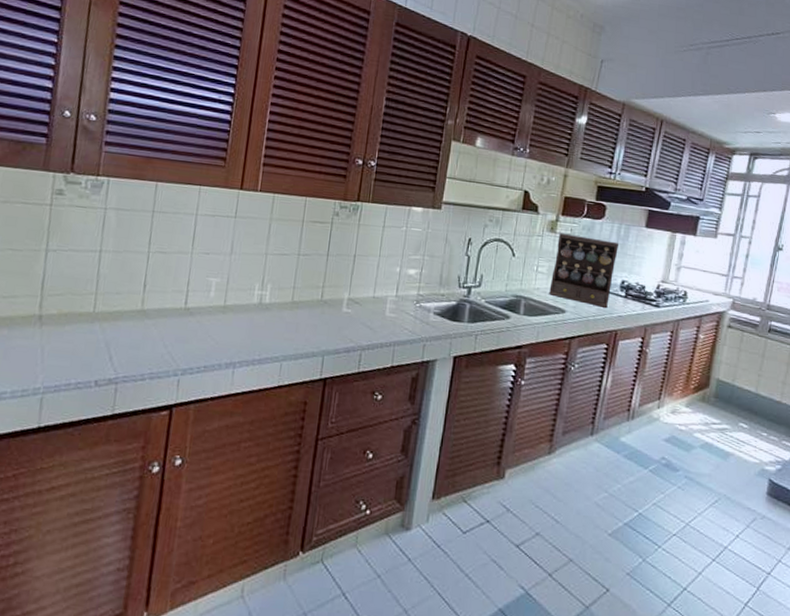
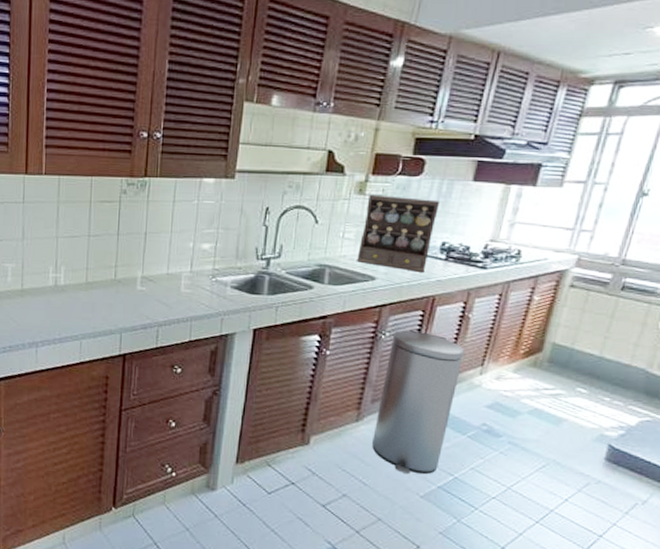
pedal bin: none [563,362,644,511] -> present [372,330,465,475]

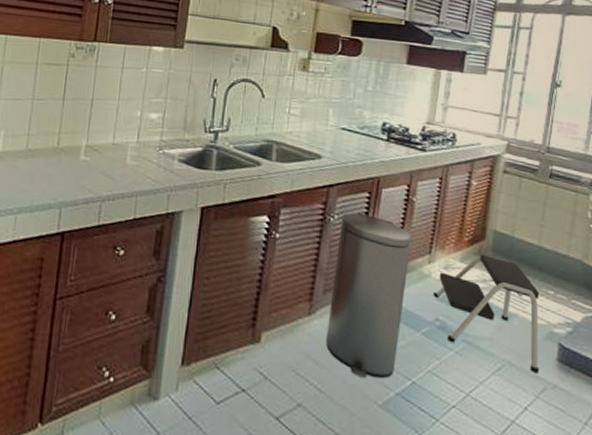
spice rack: present [357,194,439,272] -> none [303,71,377,152]
step stool: none [482,365,594,471] -> present [433,254,540,374]

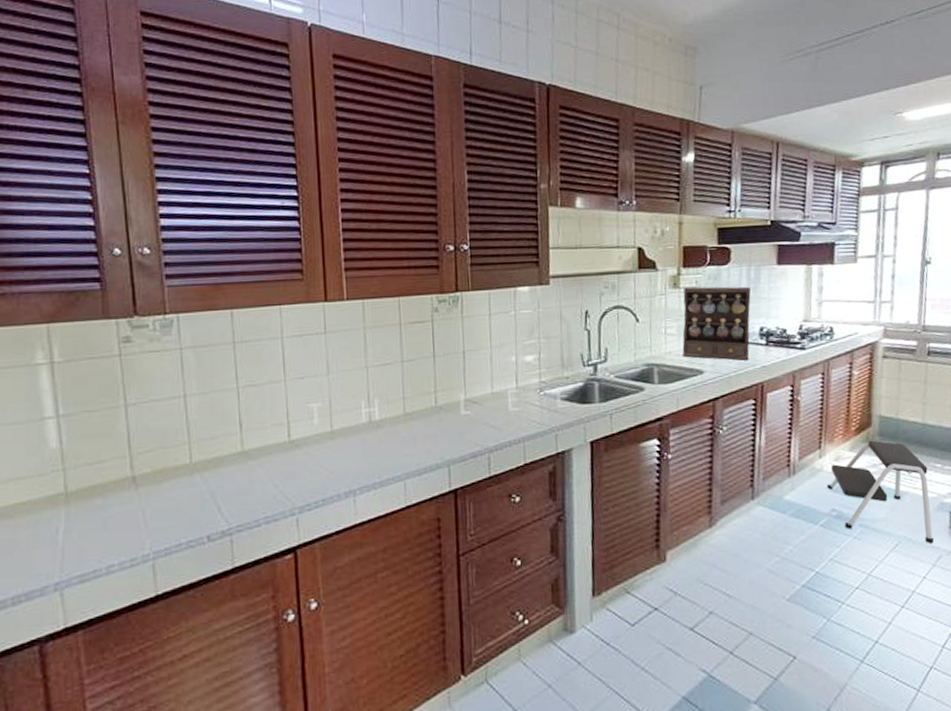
spice rack: none [303,71,377,152] -> present [682,286,751,361]
pedal bin: present [326,213,413,379] -> none [728,420,802,578]

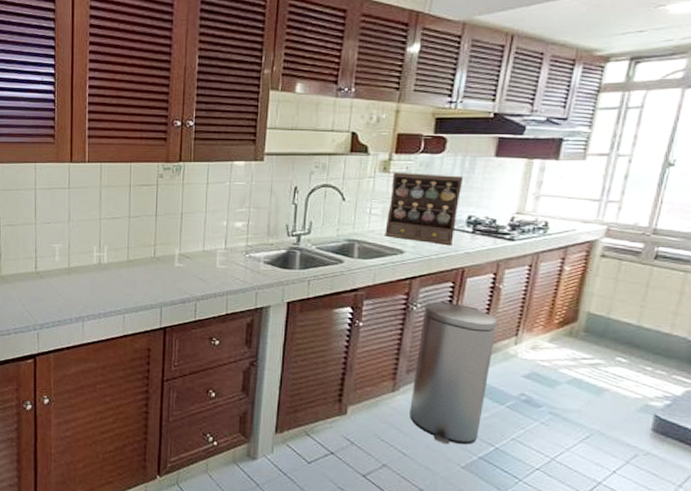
pedal bin: none [728,420,802,578] -> present [410,301,498,445]
step stool: present [827,440,934,544] -> none [519,334,636,442]

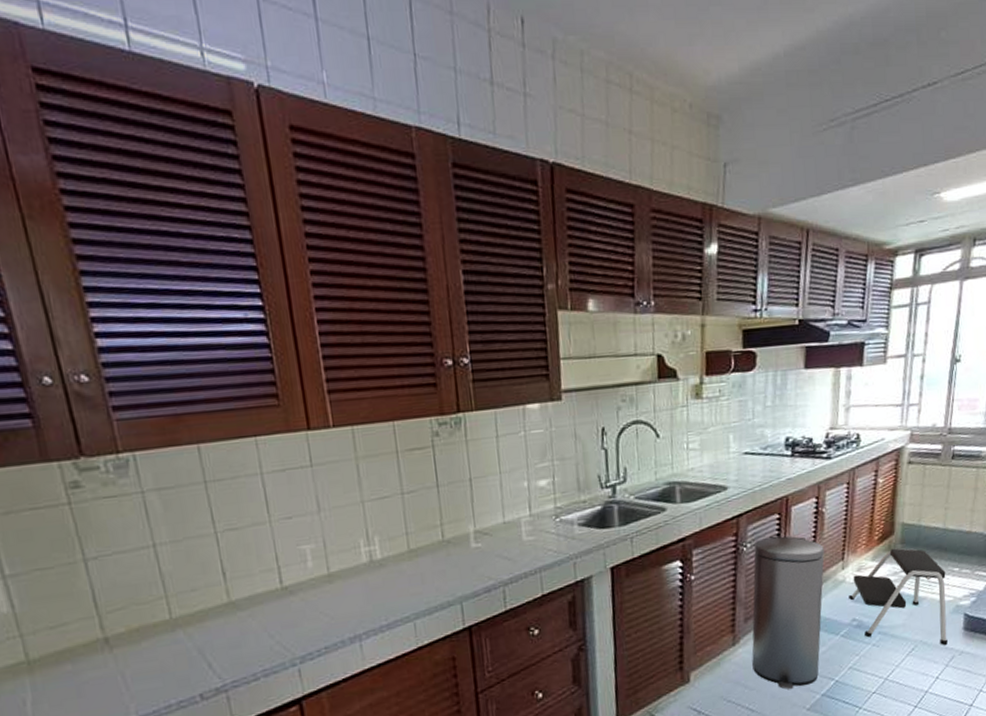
spice rack: present [385,172,463,245] -> none [705,393,777,474]
step stool: none [519,334,636,442] -> present [849,548,948,646]

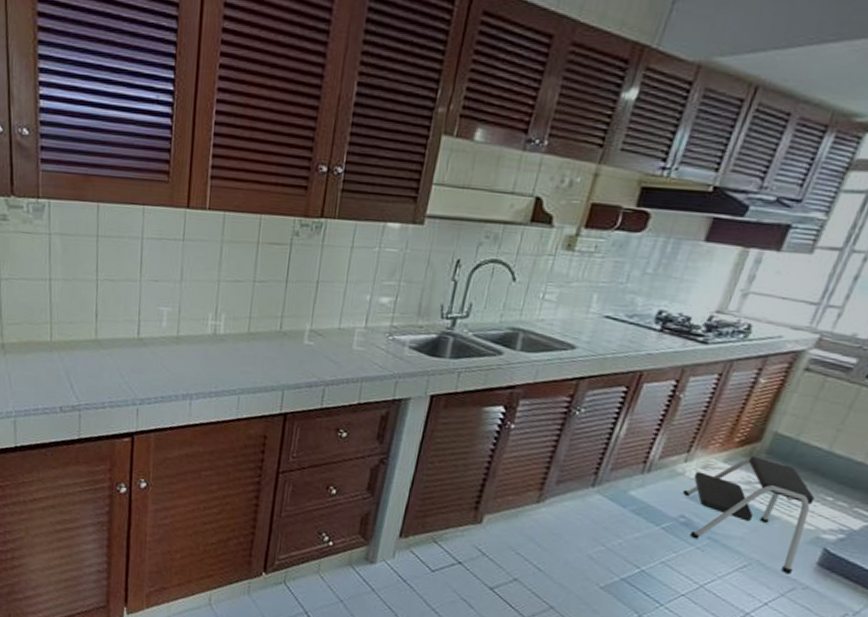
pedal bin: present [752,535,825,690] -> none [552,407,670,564]

